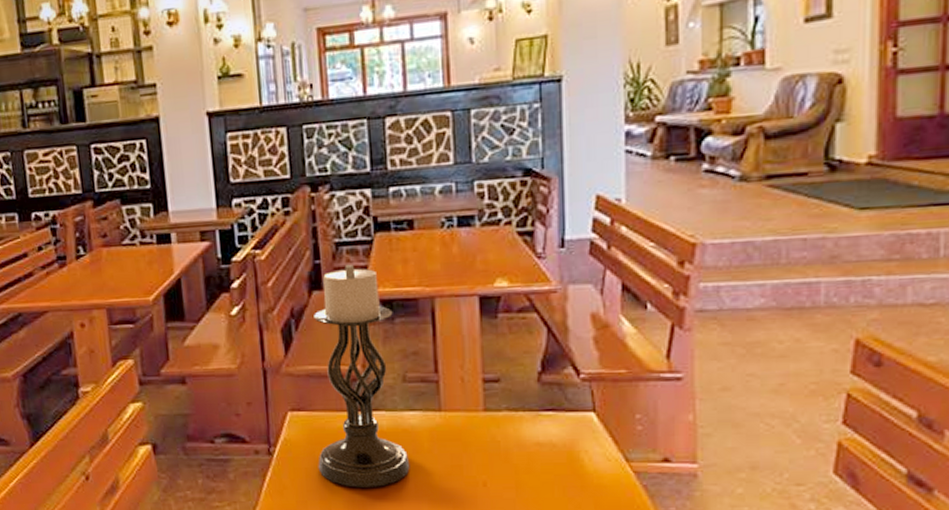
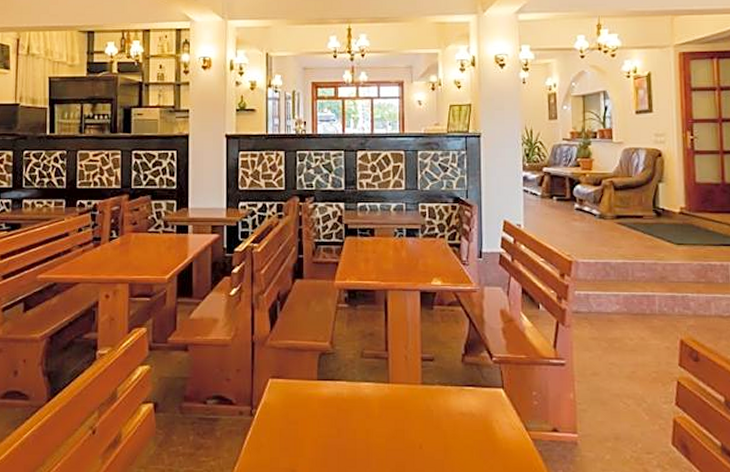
candle holder: present [314,264,410,487] -> none [290,260,363,447]

